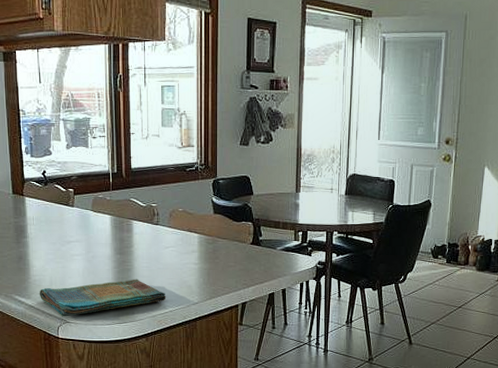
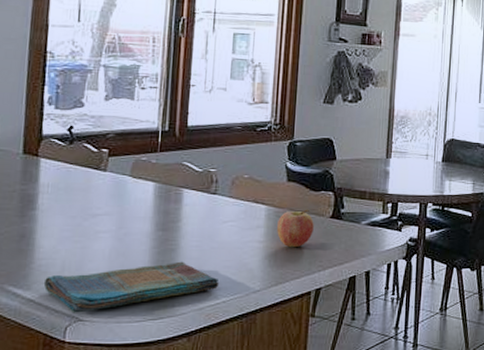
fruit: none [208,237,238,268] -> present [277,209,314,247]

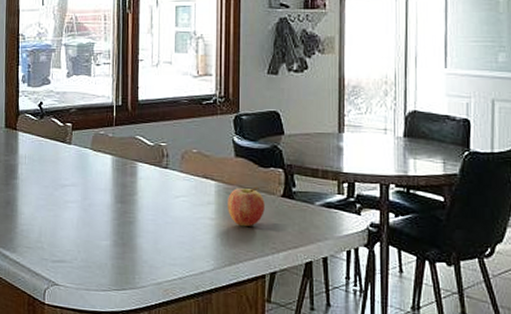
dish towel: present [43,261,220,313] -> none [25,234,175,278]

